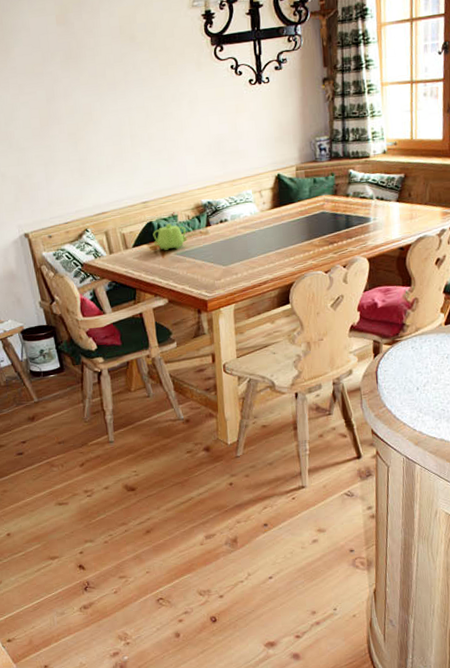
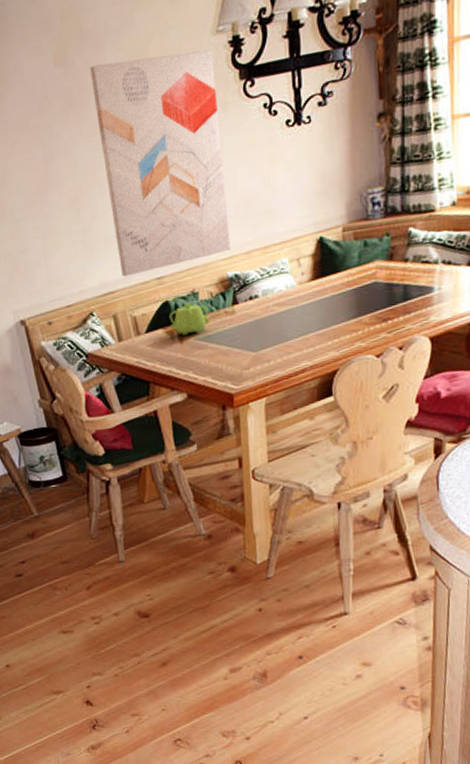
wall art: none [87,20,205,200] -> present [90,50,231,277]

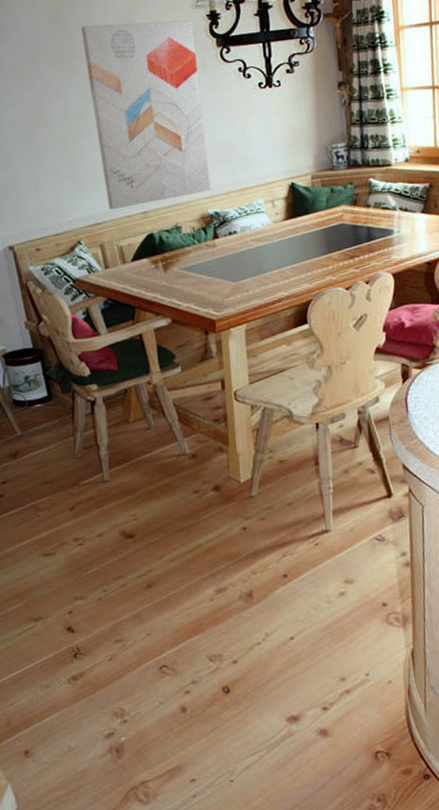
teapot: present [169,303,210,335] -> none [154,235,193,265]

